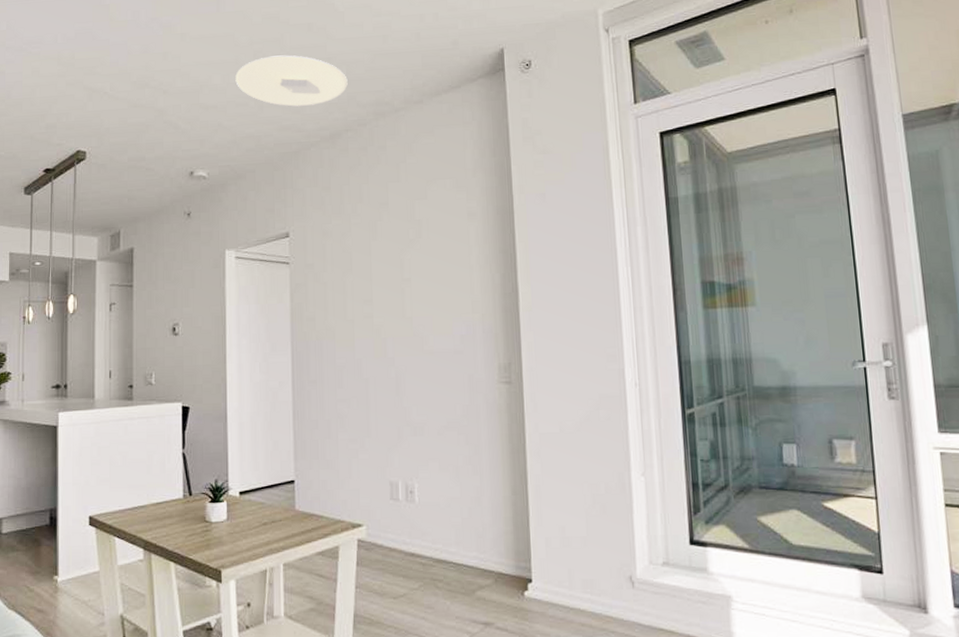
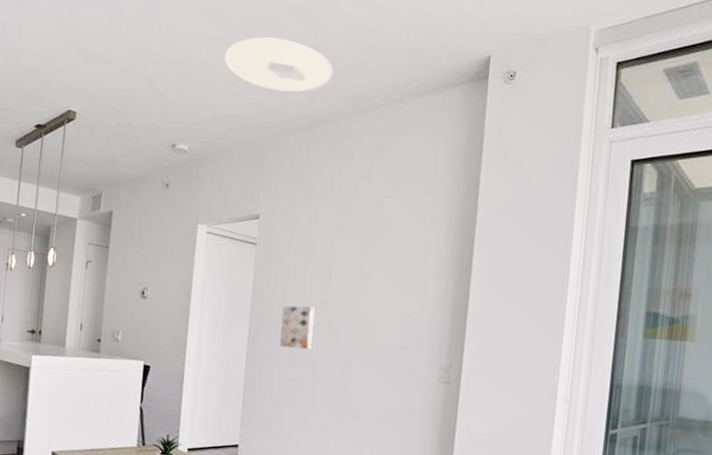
wall art: none [325,320,360,368] -> present [280,305,315,350]

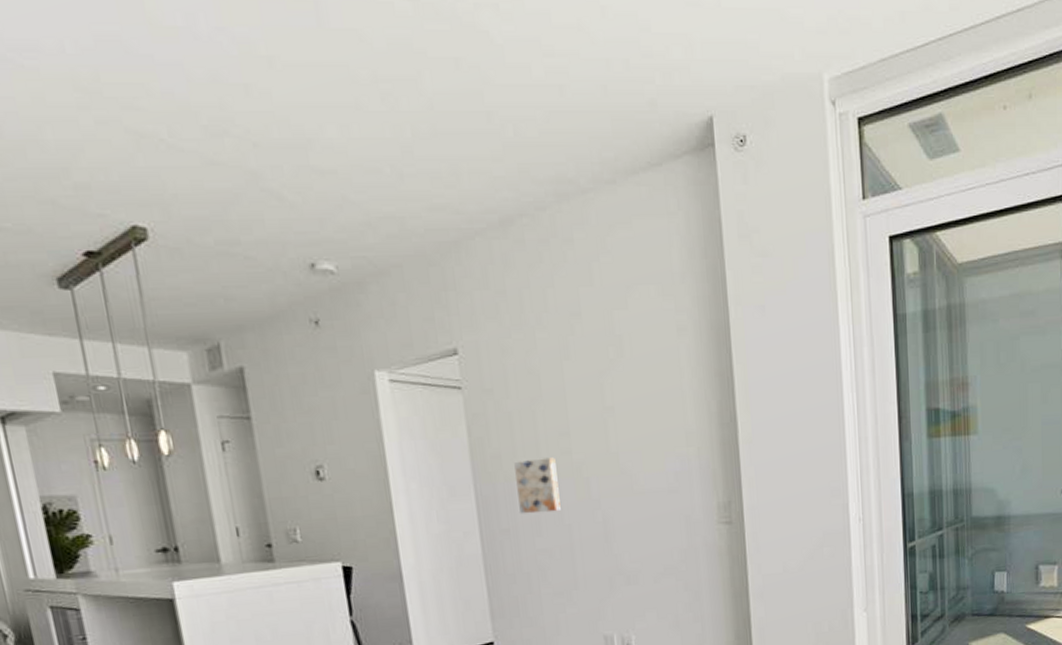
ceiling light: present [225,37,333,92] -> none [358,102,517,178]

